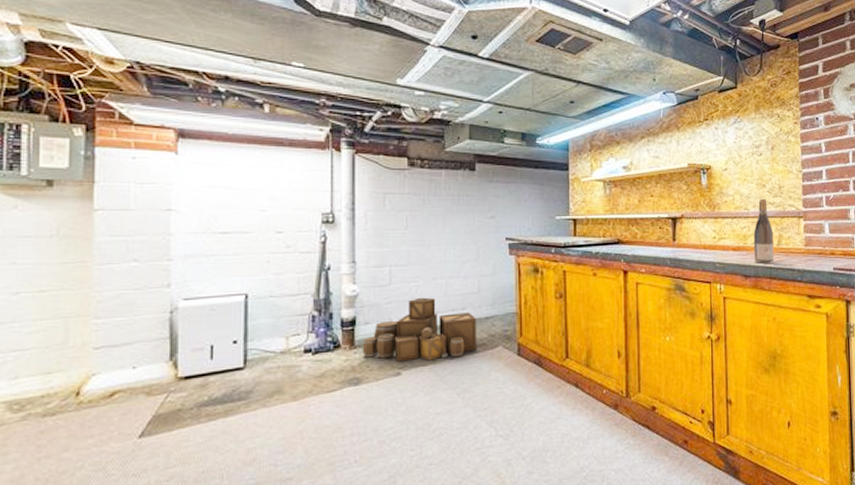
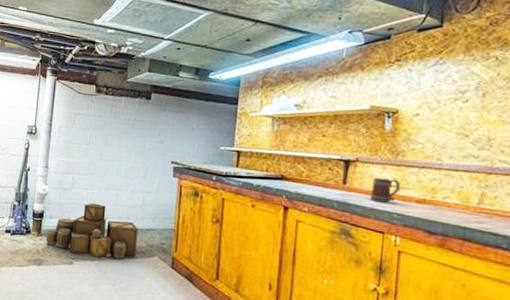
beer mug: none [696,231,720,255] -> present [369,177,401,203]
wine bottle: present [753,199,775,264] -> none [442,150,475,224]

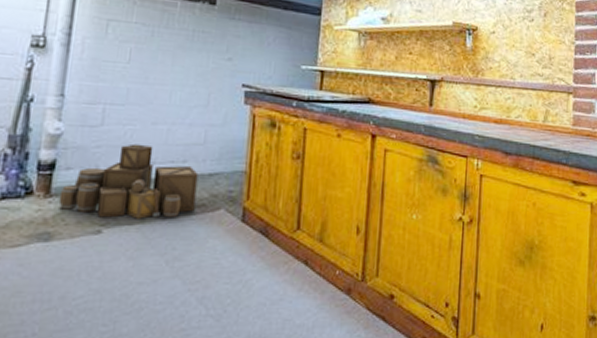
beer mug: present [369,177,401,203] -> none [454,98,481,125]

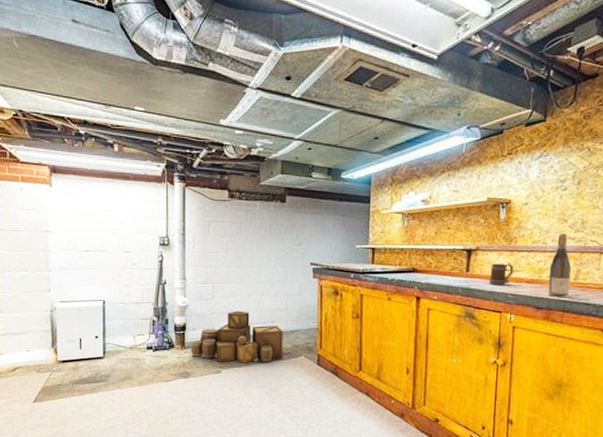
beer mug: none [454,98,481,125] -> present [489,263,514,286]
wine bottle: none [516,68,540,141] -> present [547,233,572,297]

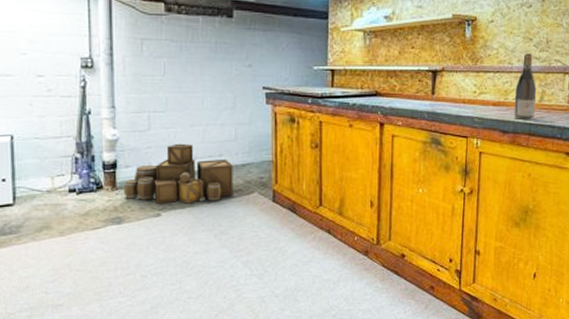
beer mug: present [489,263,514,286] -> none [455,85,480,109]

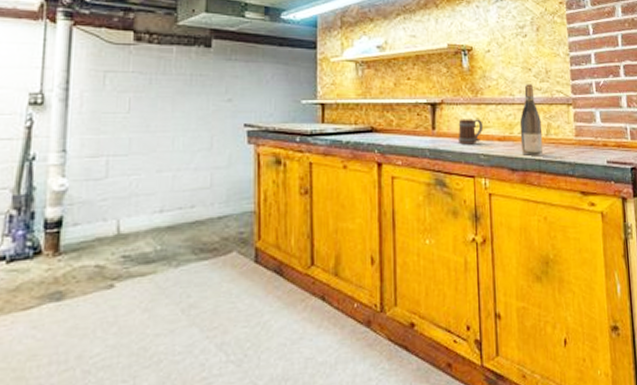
cardboard boxes: present [123,143,233,204] -> none [68,193,207,272]
beer mug: none [455,85,480,109] -> present [457,119,484,145]

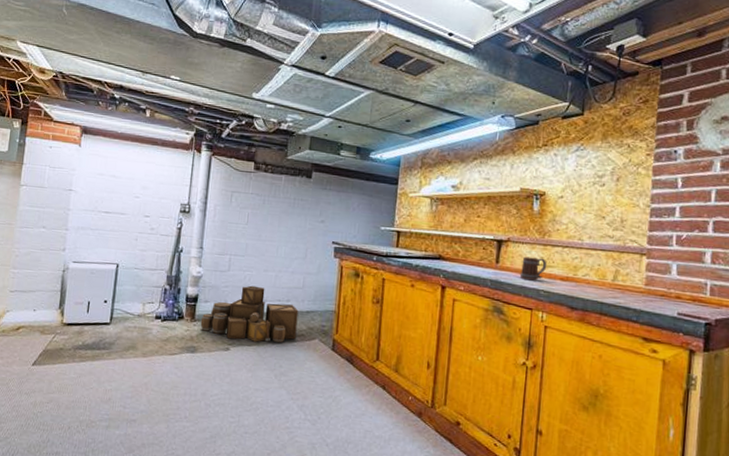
cardboard boxes: none [68,193,207,272] -> present [200,285,299,343]
wine bottle: present [519,84,544,156] -> none [583,230,610,299]

